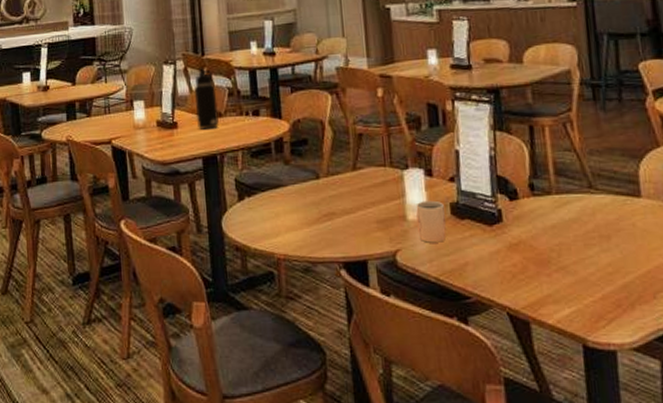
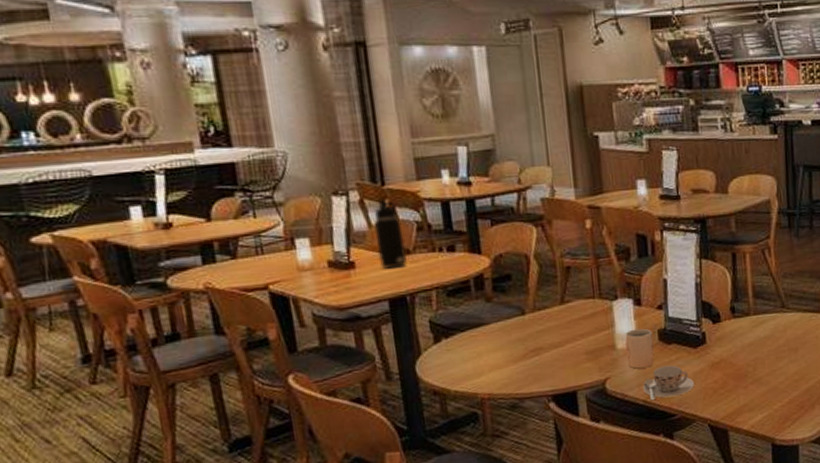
teacup: none [434,242,490,279] -> present [642,365,694,401]

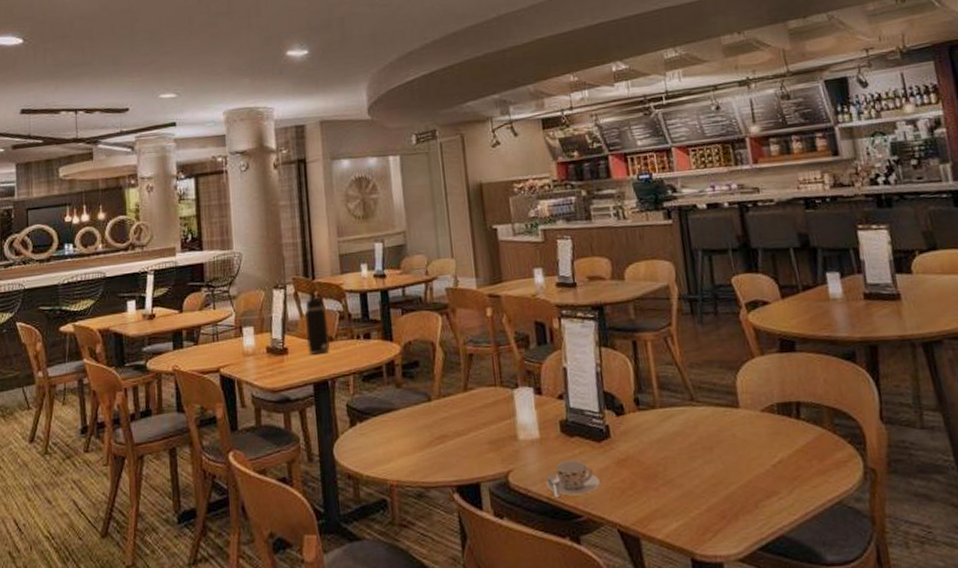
mug: present [625,328,655,369] -> none [526,418,557,462]

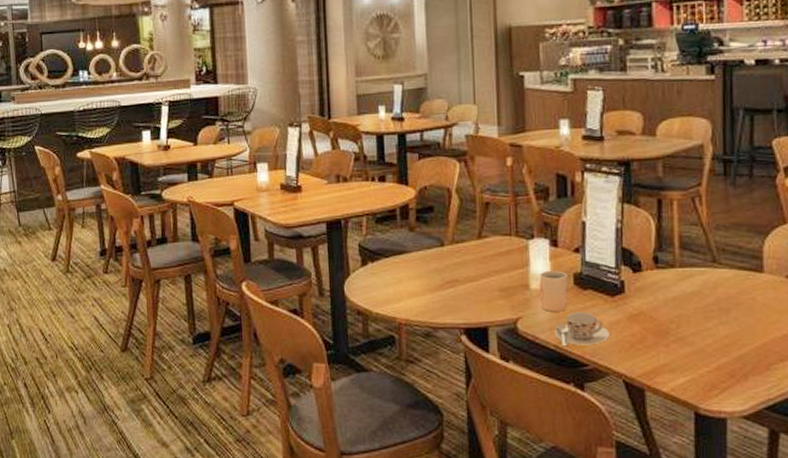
water bottle: present [304,291,331,355] -> none [319,130,345,194]
mug: none [526,418,557,462] -> present [539,270,569,312]

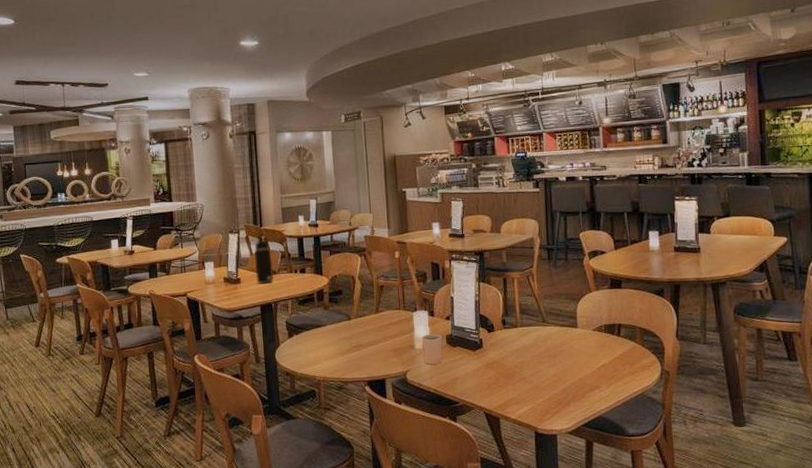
water bottle: none [319,130,345,194] -> present [254,235,274,284]
teacup: present [554,311,609,347] -> none [434,363,473,390]

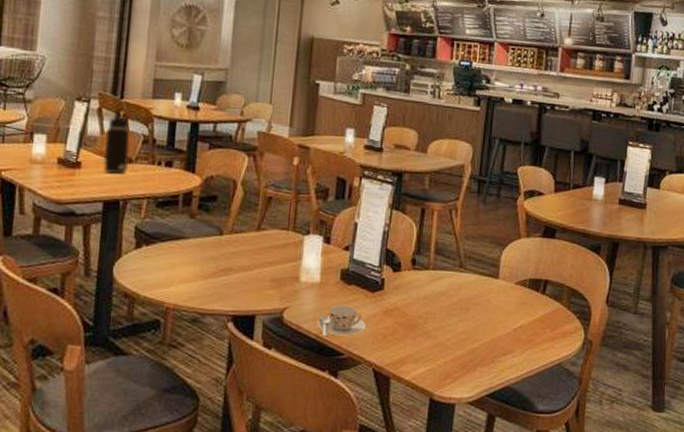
mug: present [421,333,444,365] -> none [307,265,336,304]
teacup: none [434,363,473,390] -> present [317,304,366,337]

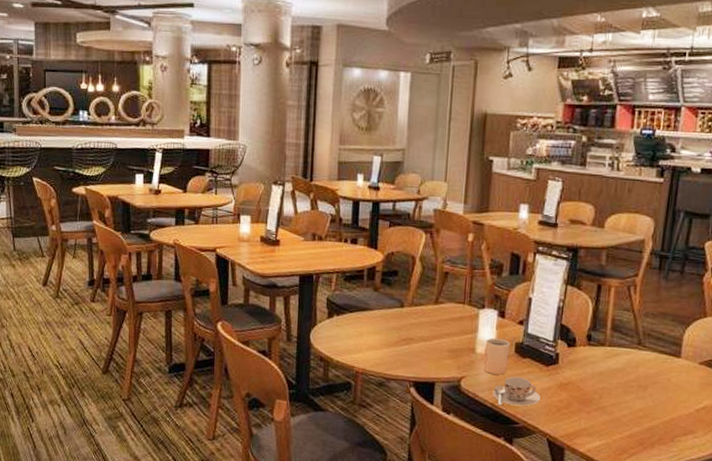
water bottle: present [103,109,130,174] -> none [297,191,320,251]
mug: none [307,265,336,304] -> present [483,338,511,375]

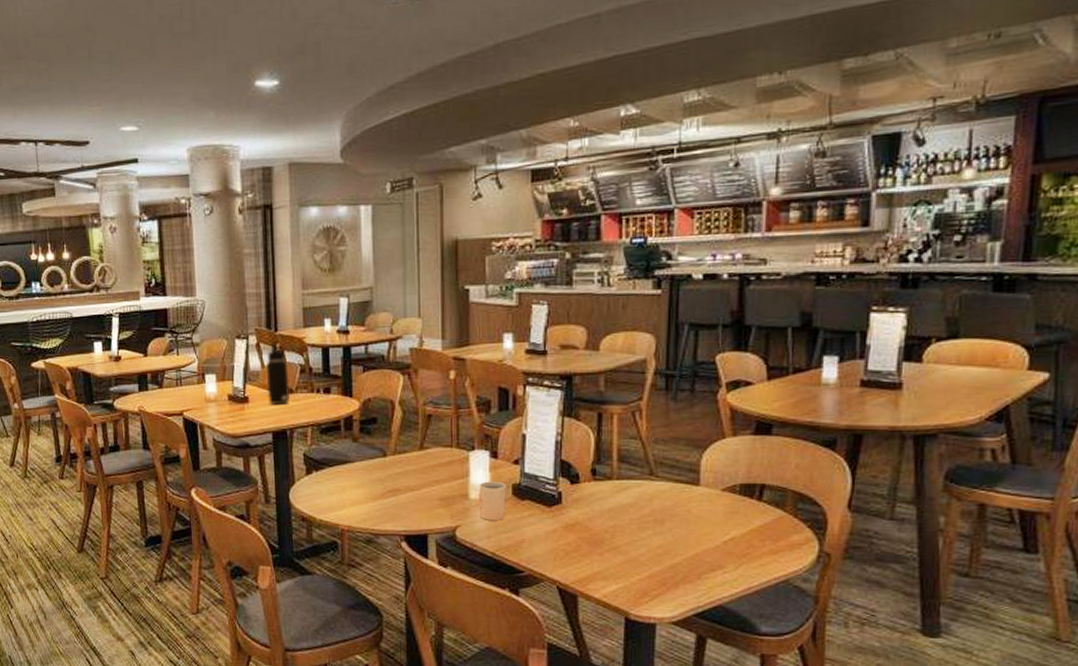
water bottle: none [297,191,320,251] -> present [266,343,291,405]
teacup: present [492,376,540,407] -> none [492,521,545,554]

